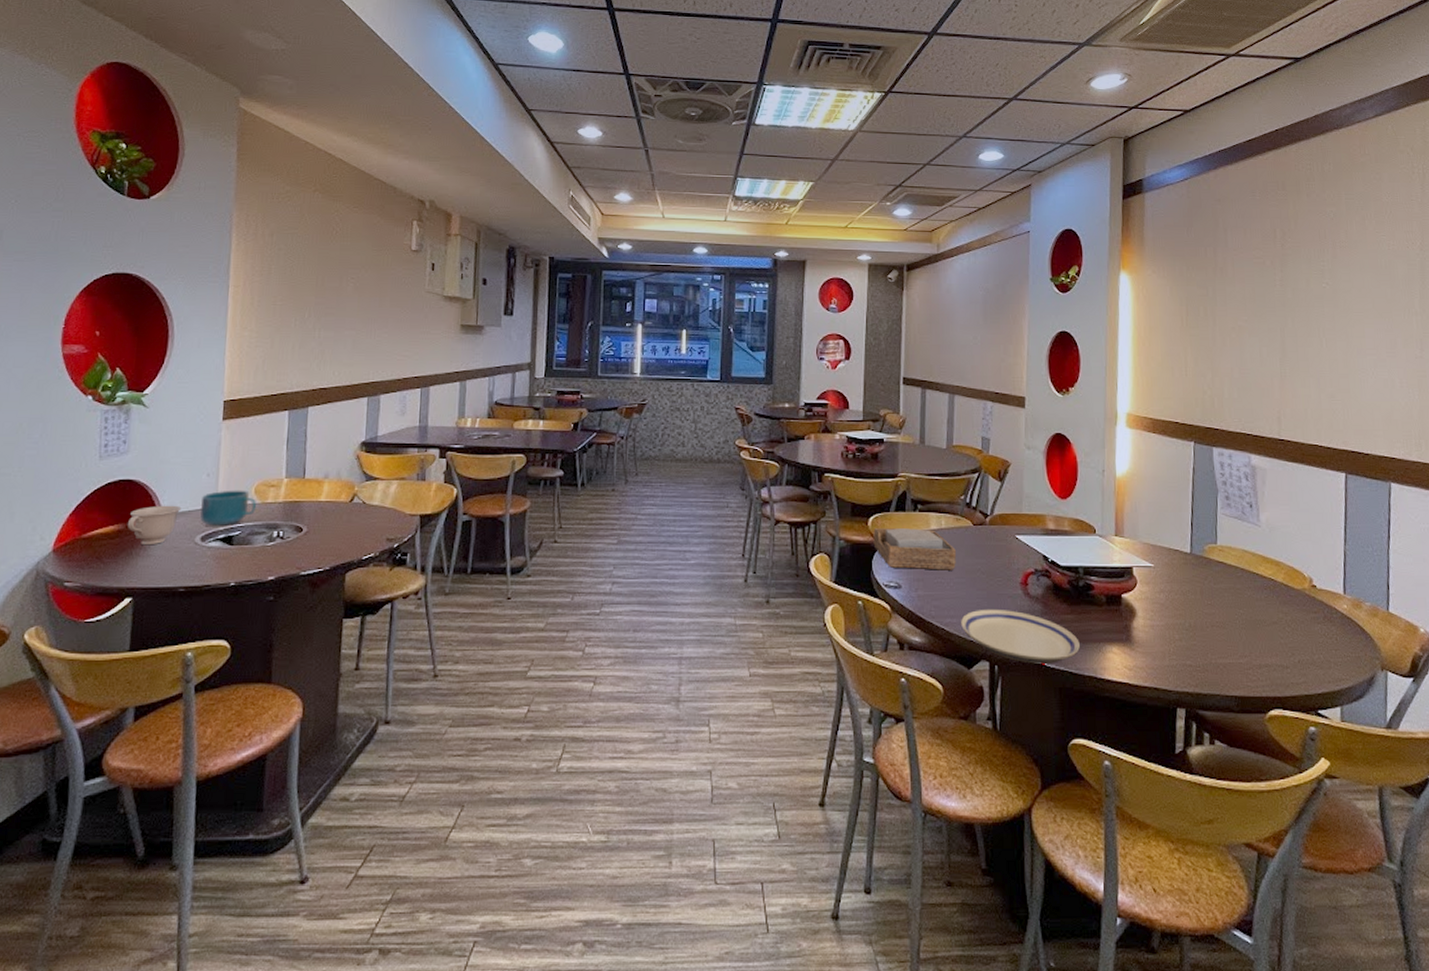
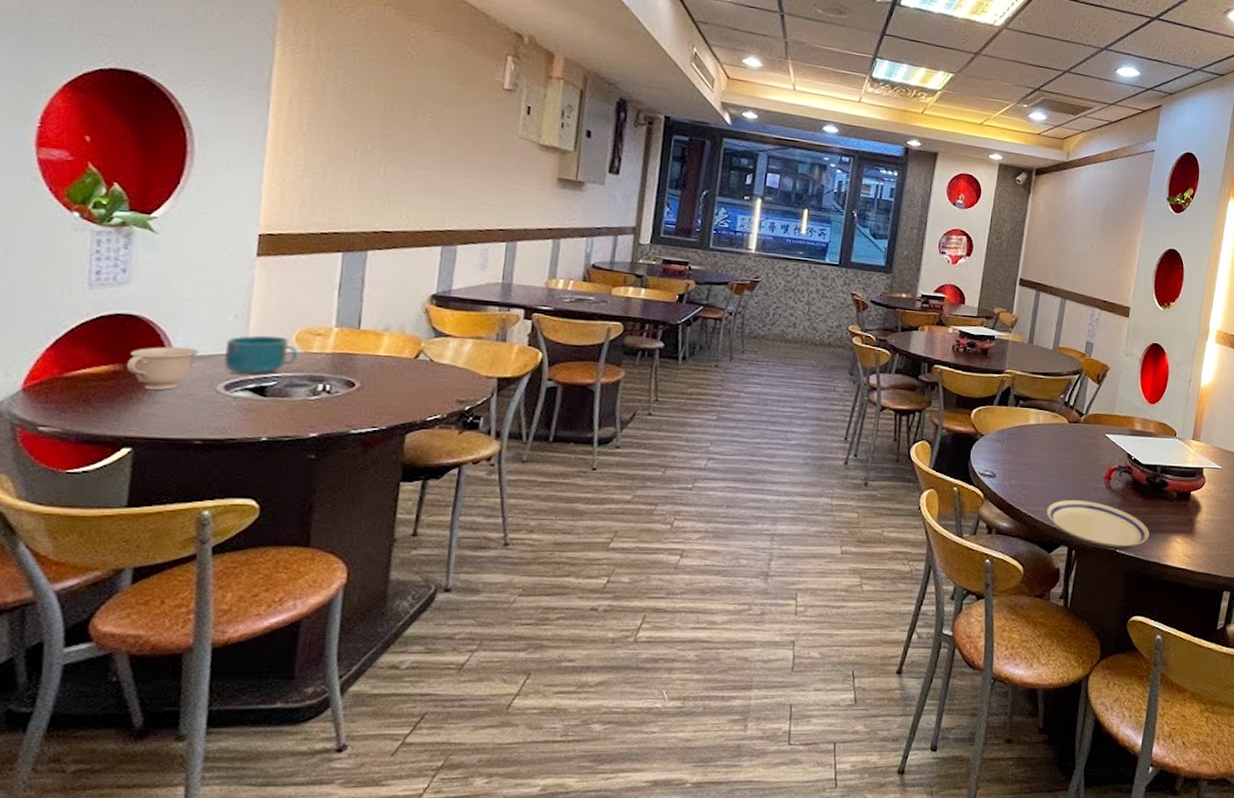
napkin holder: present [873,527,956,570] -> none [974,419,1050,463]

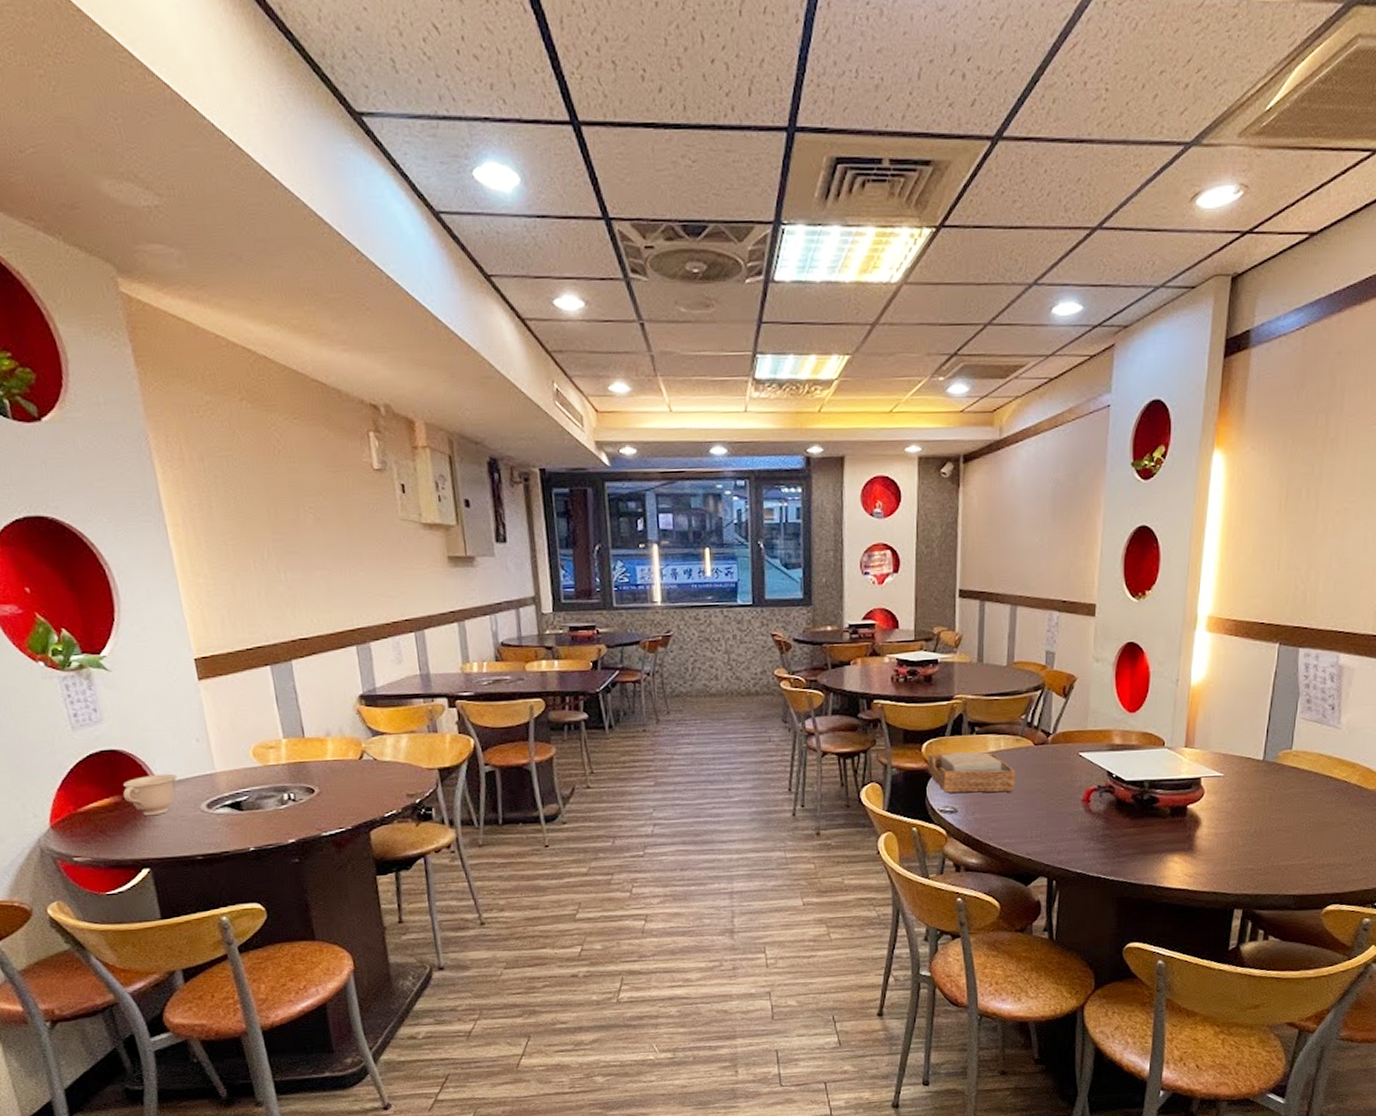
cup: present [224,335,297,375] -> none [197,753,259,793]
napkin holder: none [974,419,1050,463] -> present [927,752,1015,793]
plate: present [1047,499,1149,550] -> none [1019,827,1140,877]

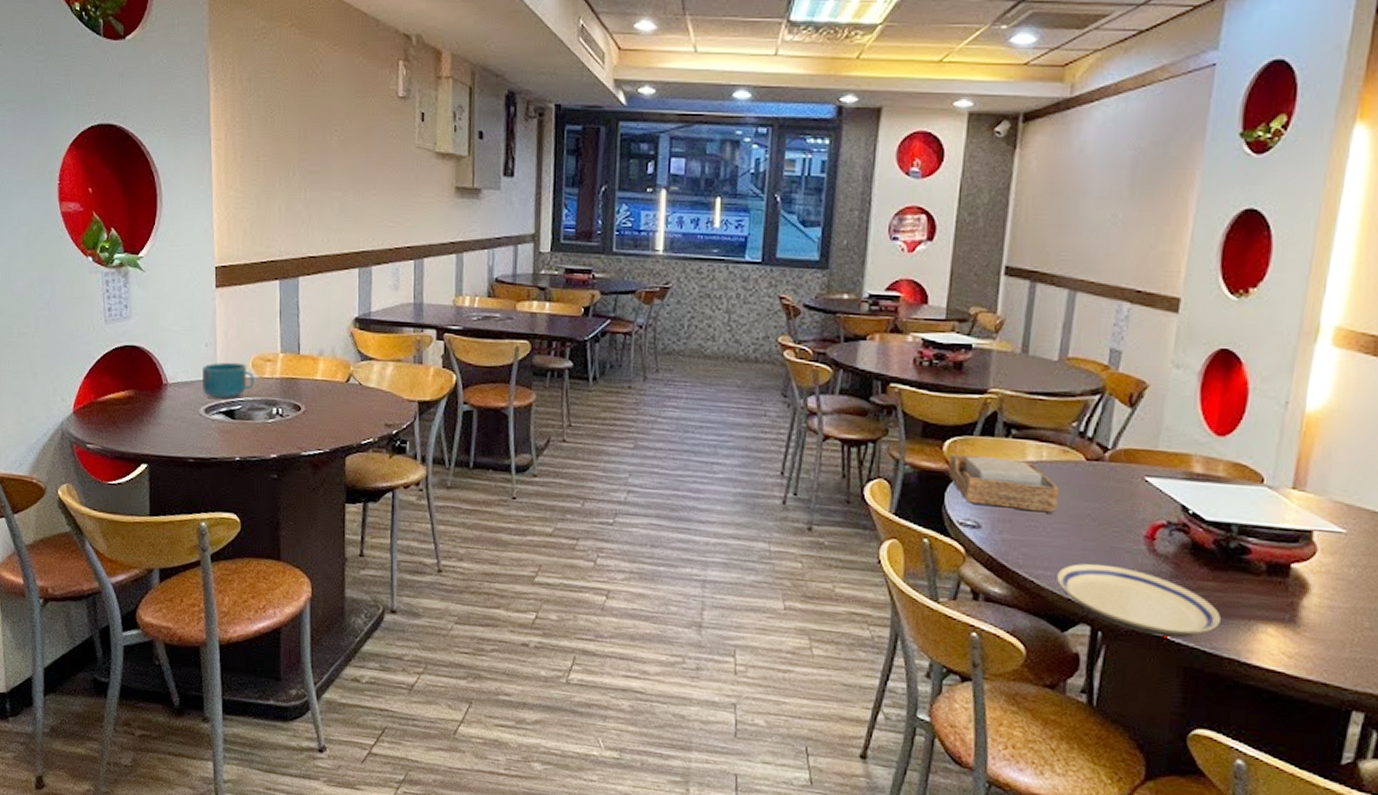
teacup: present [122,773,178,817] -> none [137,373,184,414]
cup: none [197,753,259,793] -> present [203,362,254,399]
plate: none [1019,827,1140,877] -> present [1057,563,1221,638]

